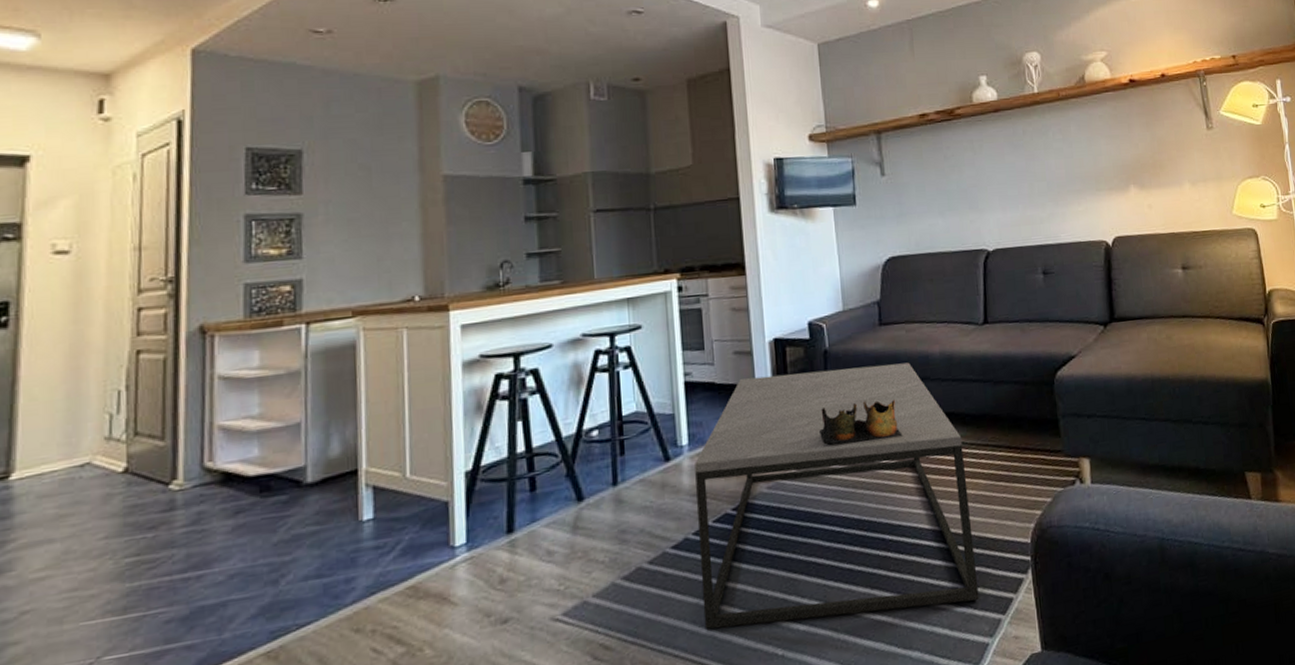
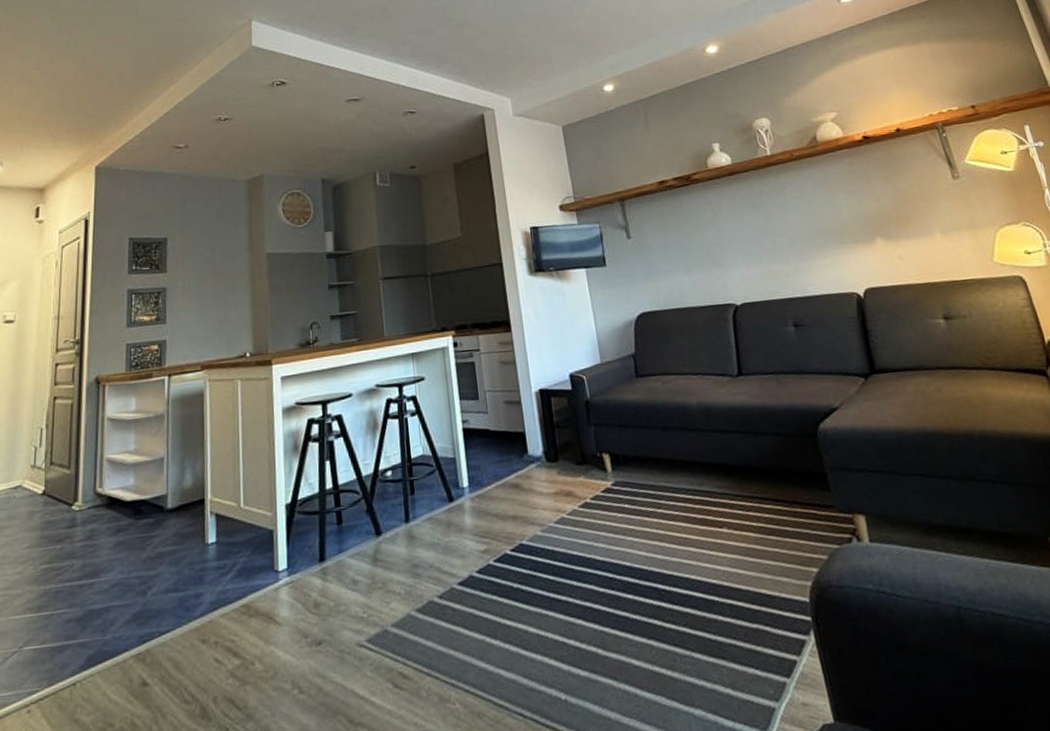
coffee table: present [694,362,979,629] -> none [475,413,760,667]
decorative bowl: present [819,399,903,445] -> none [586,449,667,492]

